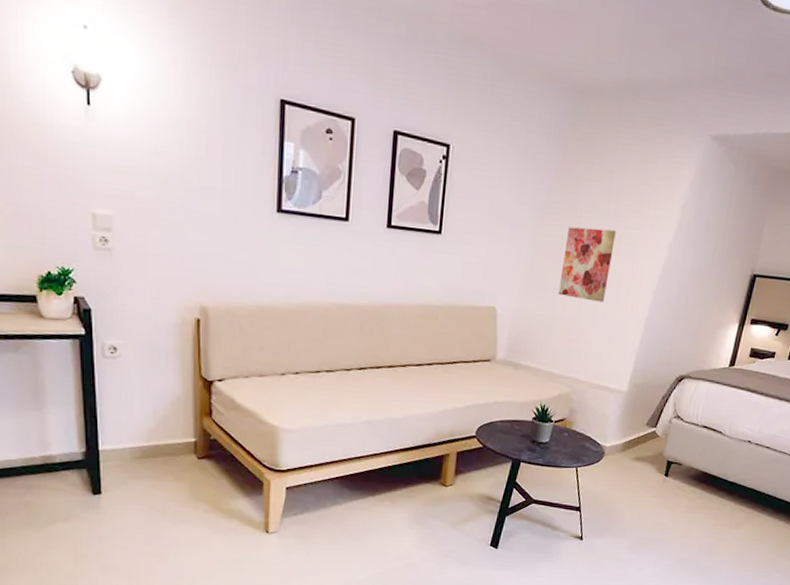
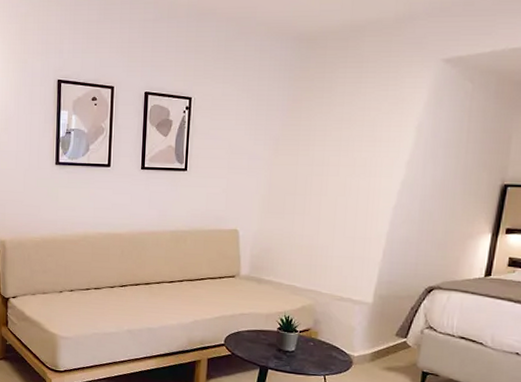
wall art: present [558,227,616,303] -> none [296,154,350,220]

